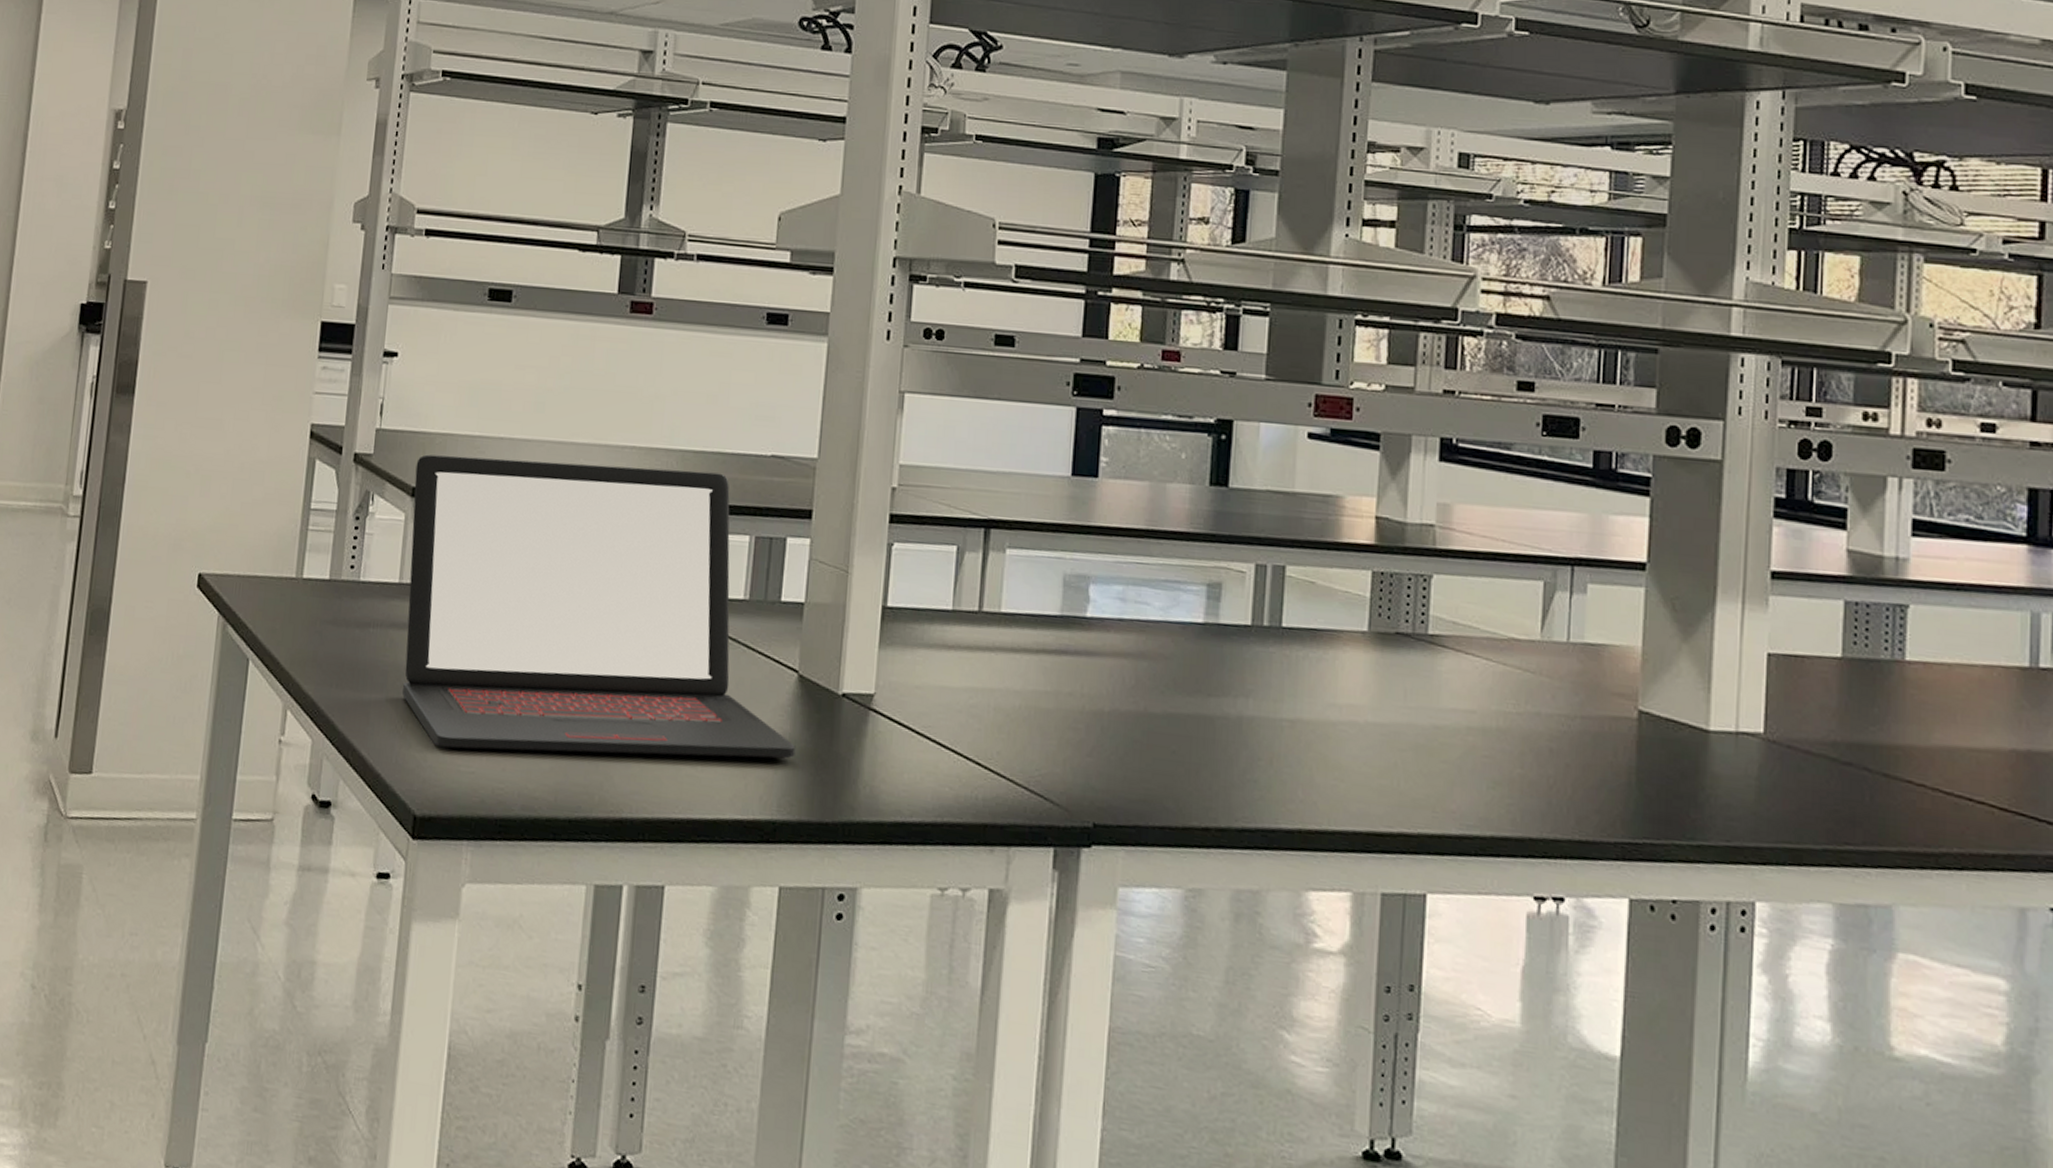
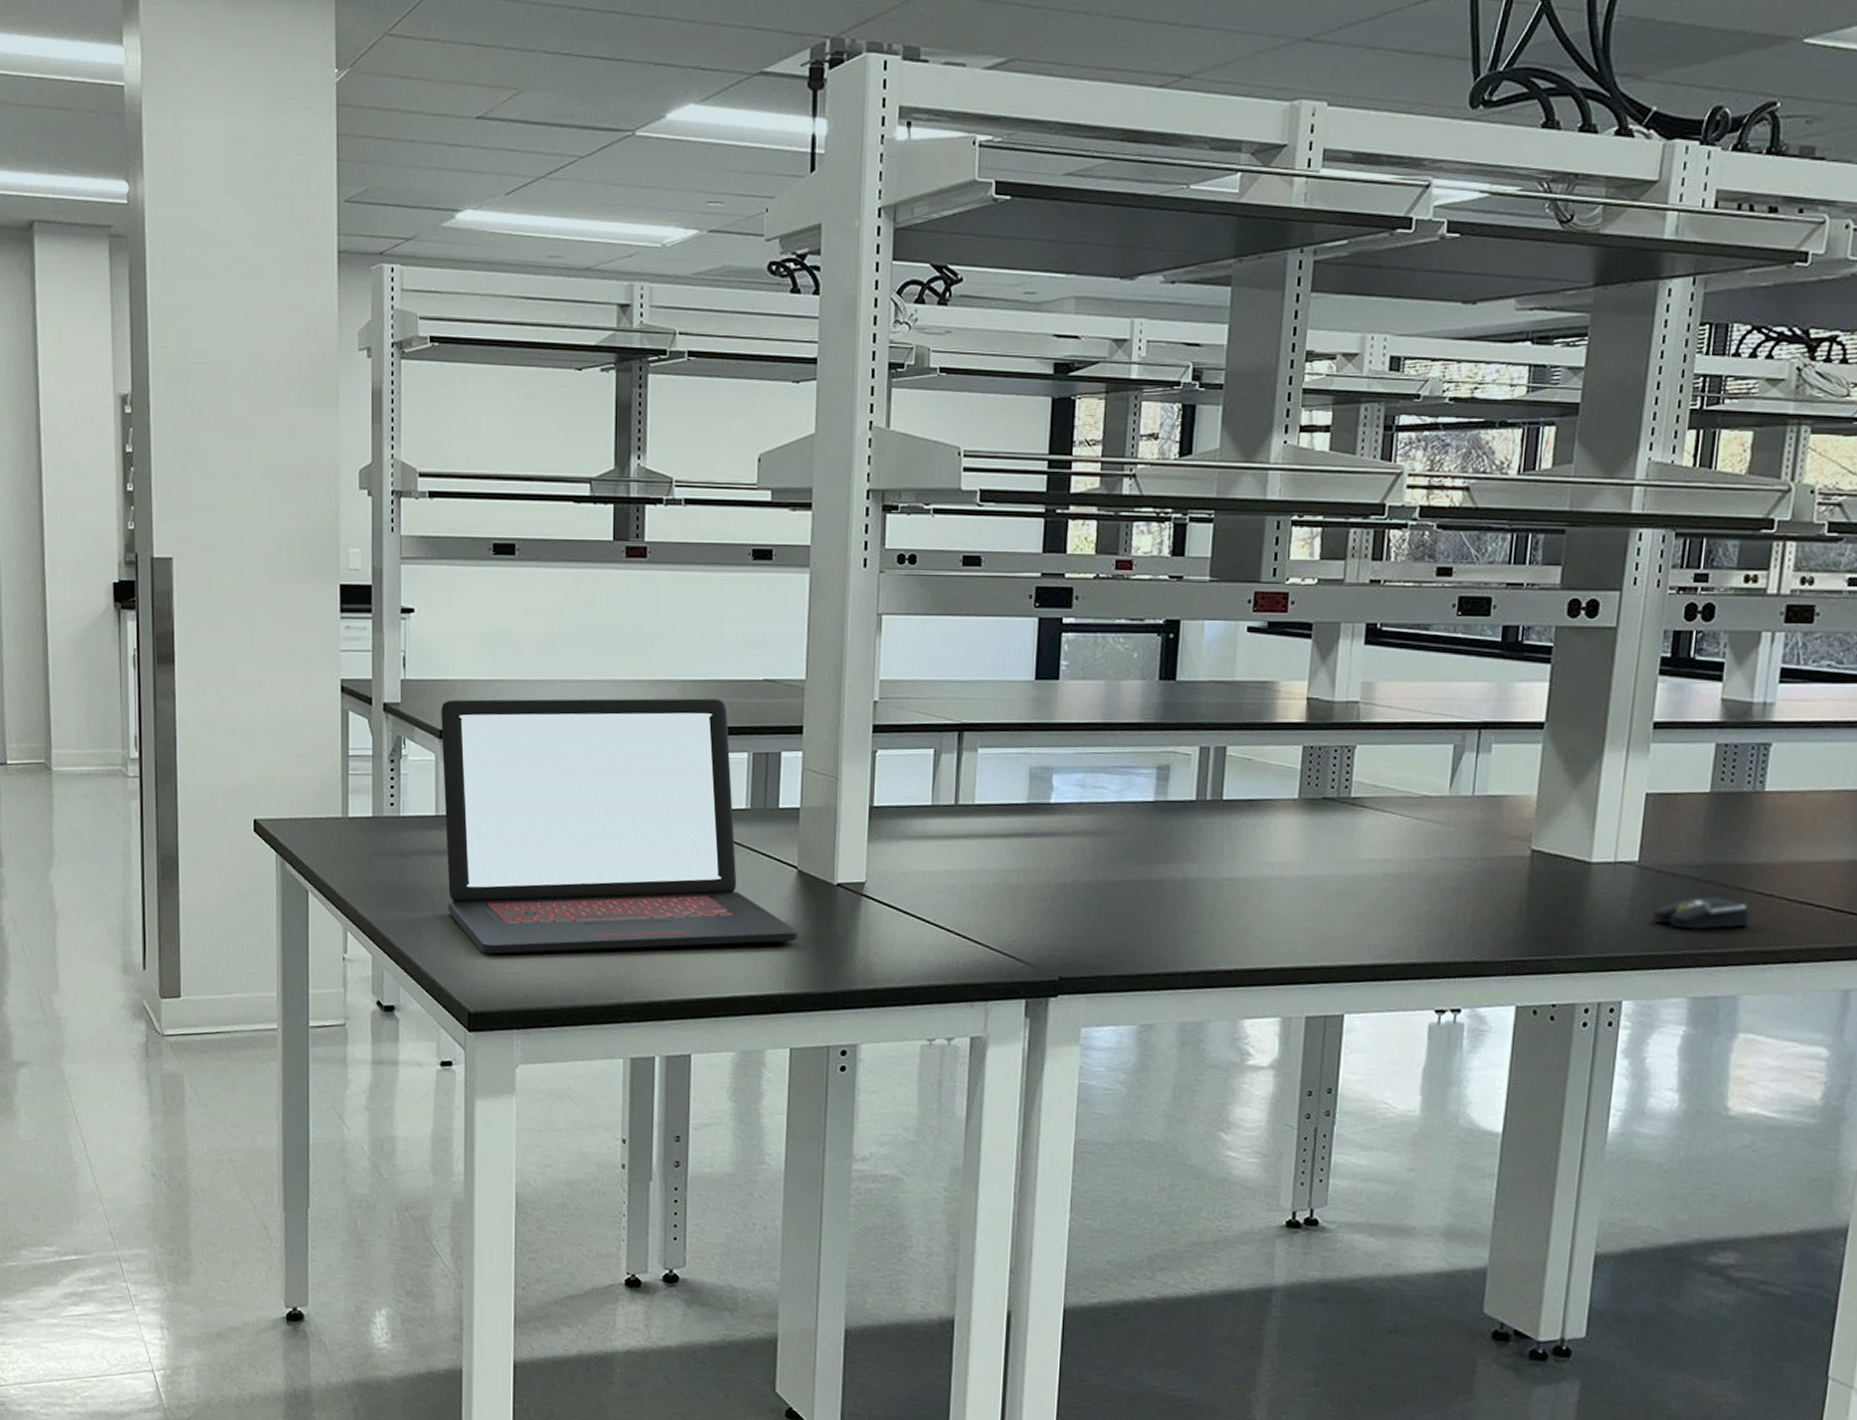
computer mouse: none [1784,782,1899,822] -> present [1652,897,1750,930]

